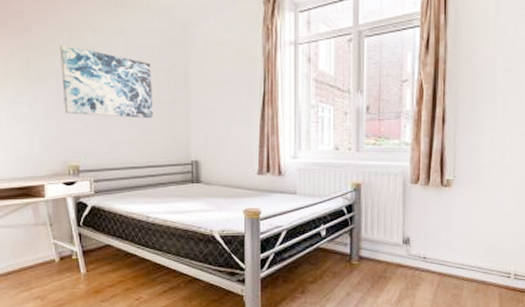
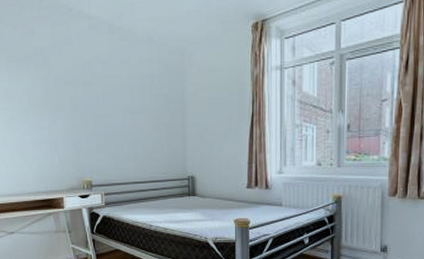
wall art: present [60,44,154,119] -> none [74,74,155,139]

